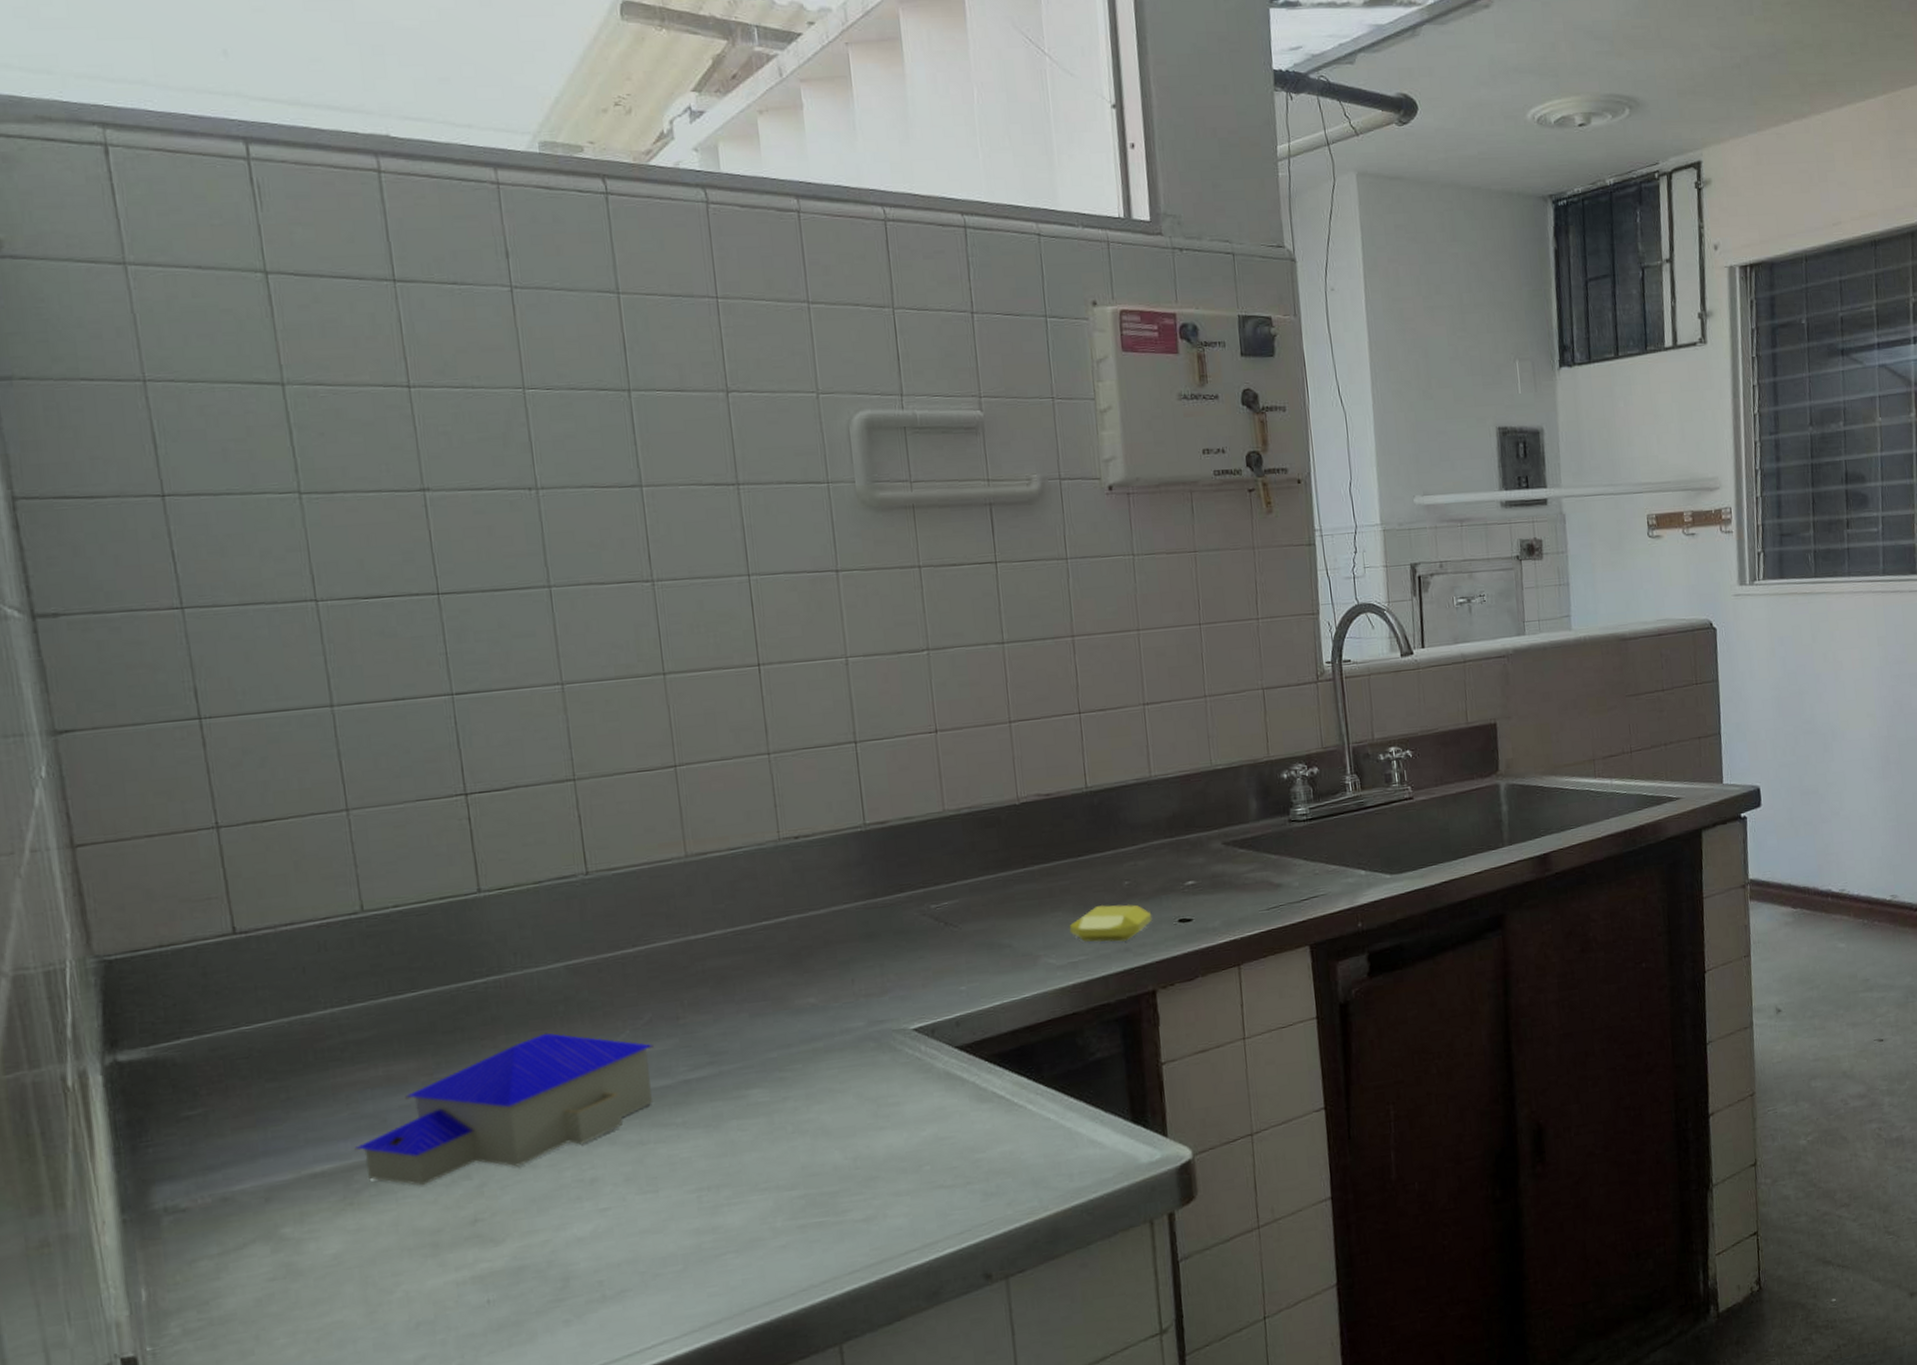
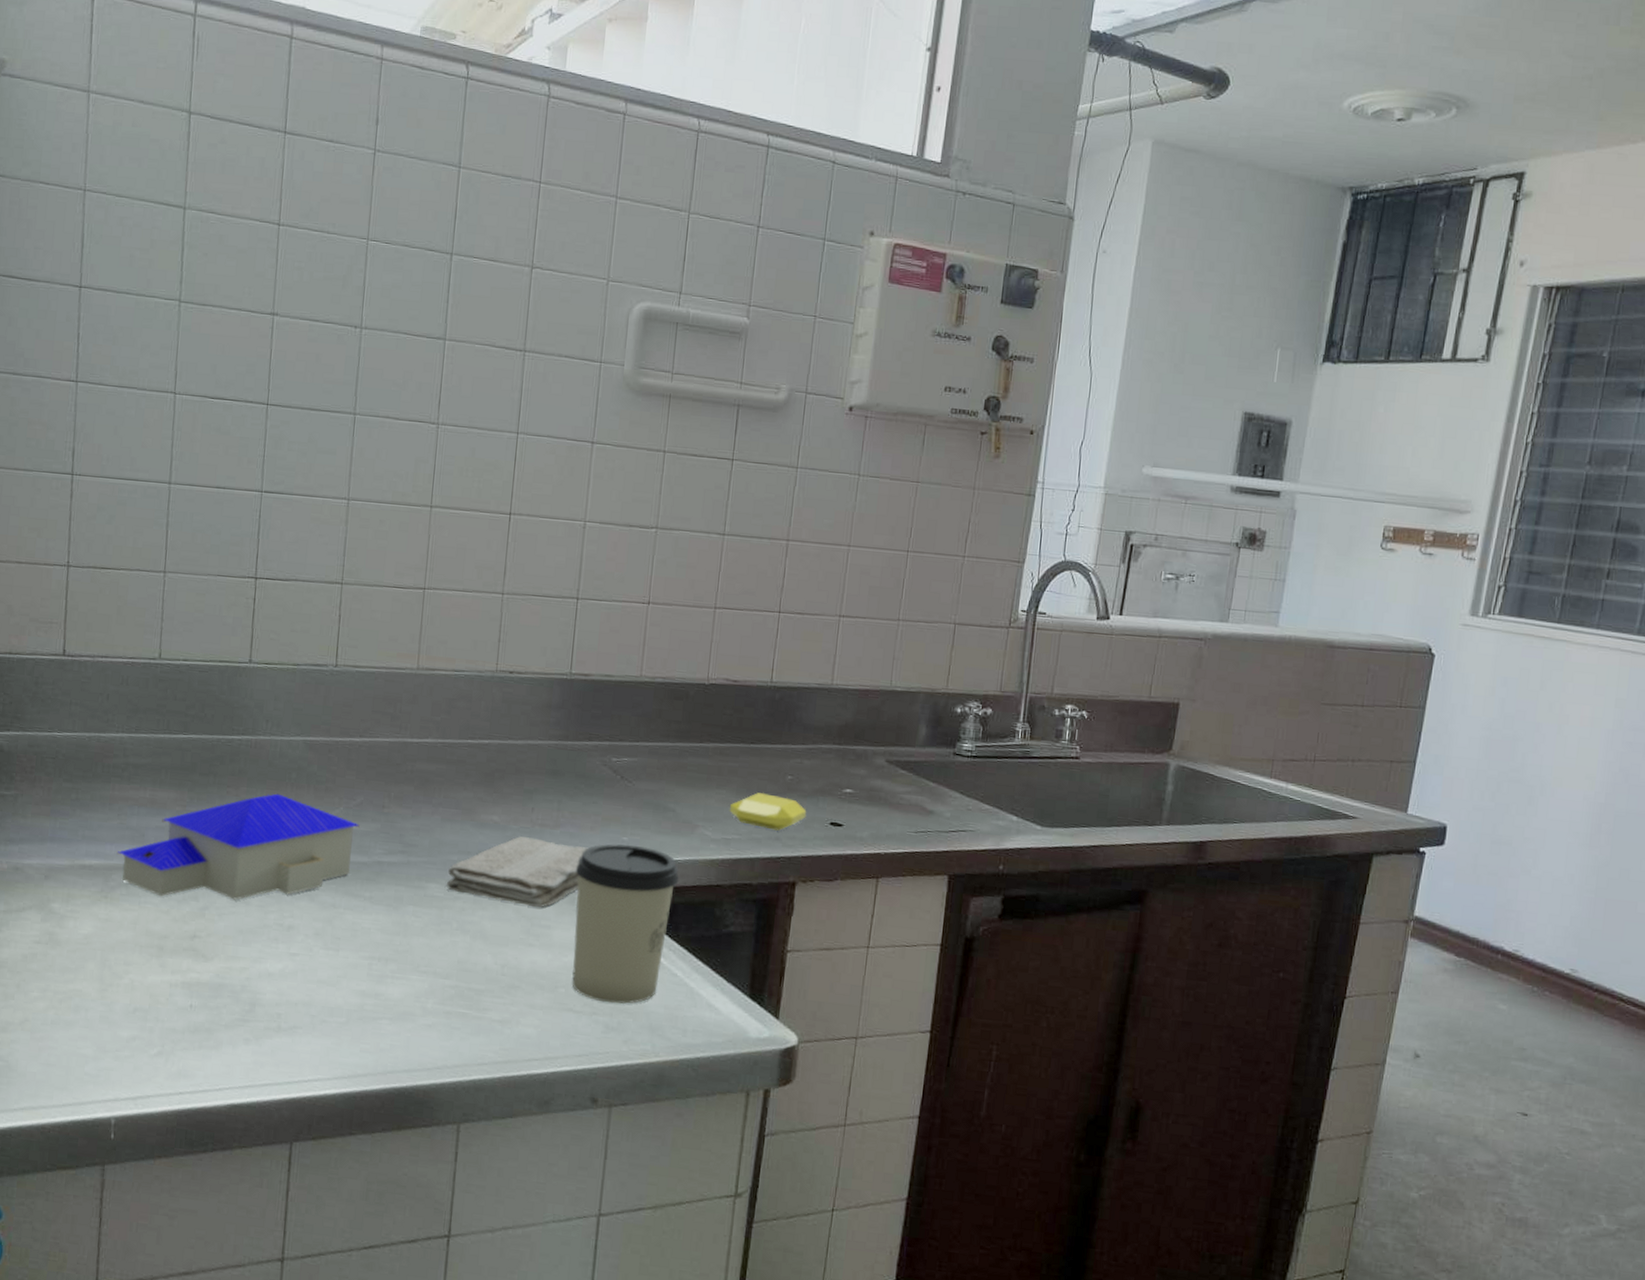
washcloth: none [769,1007,924,1092] -> present [447,836,588,908]
cup: none [914,991,1032,1169] -> present [572,844,679,1004]

